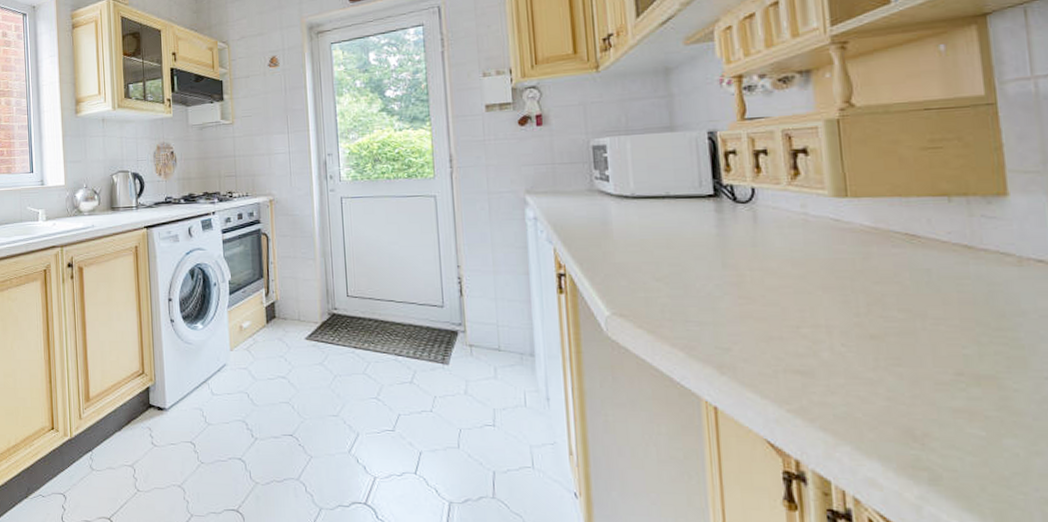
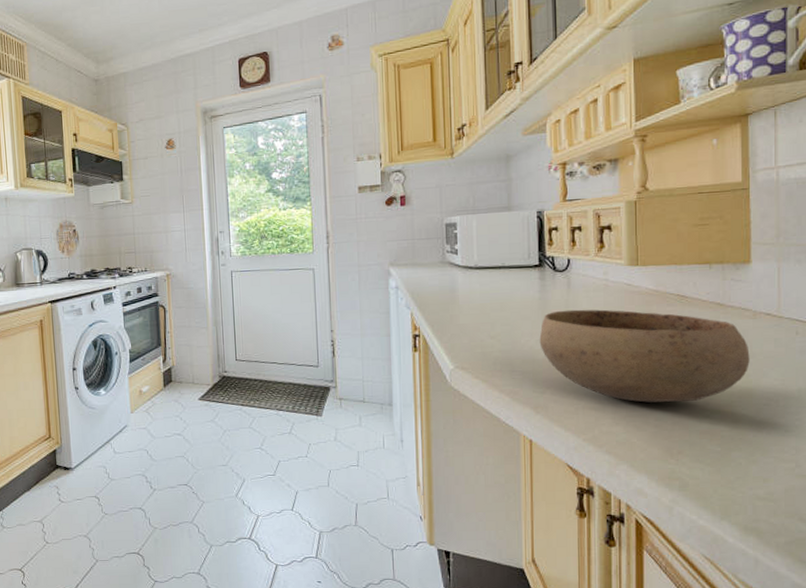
bowl: none [719,249,1019,370] -> present [539,309,750,403]

